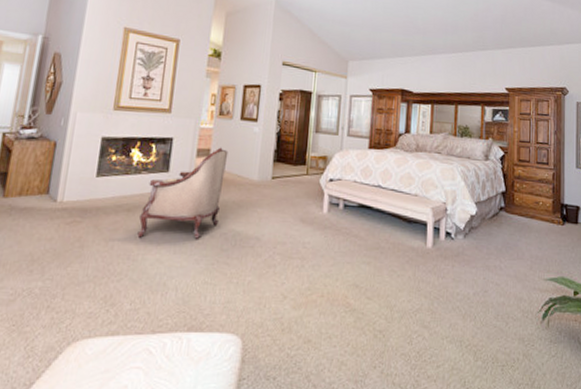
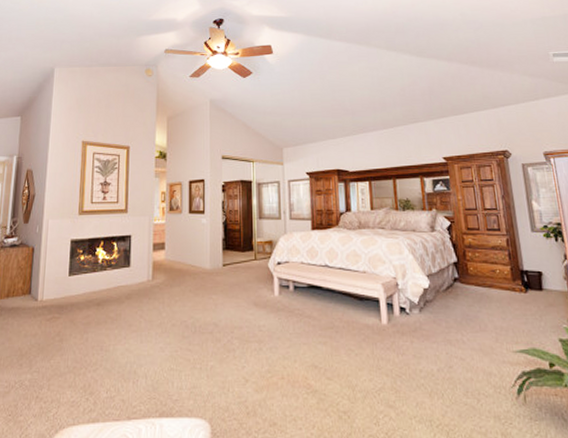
armchair: present [137,147,228,241] -> none [108,240,181,330]

